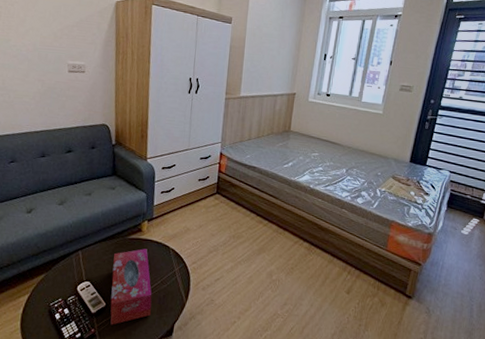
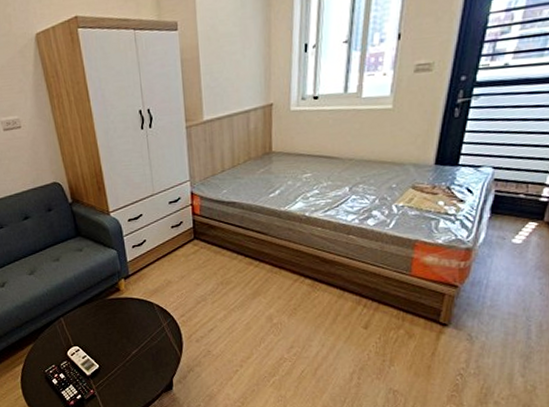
tissue box: present [110,248,152,325] -> none [97,308,147,385]

